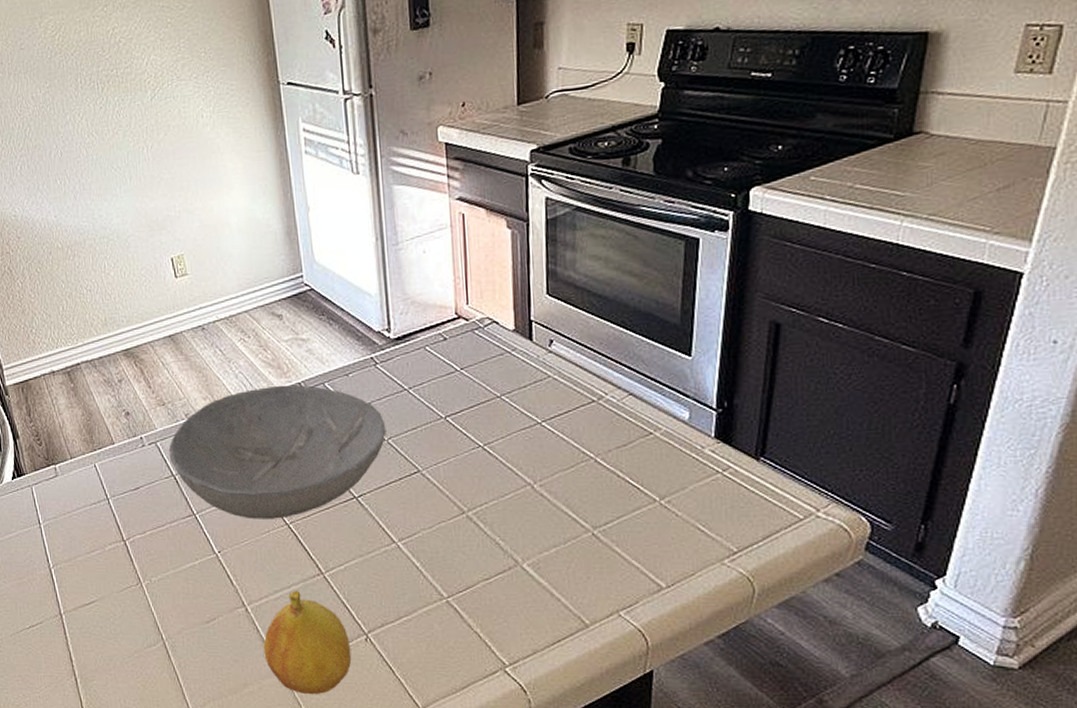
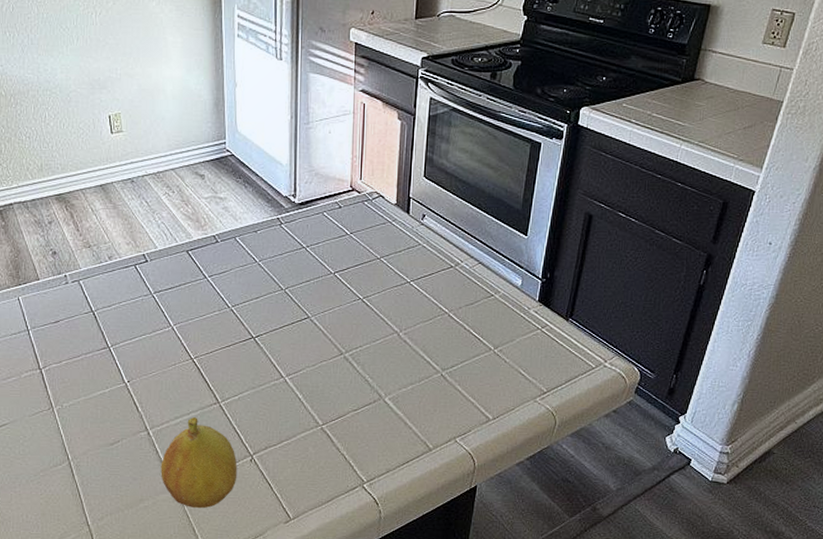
bowl: present [168,384,386,519] -> none [90,236,285,354]

